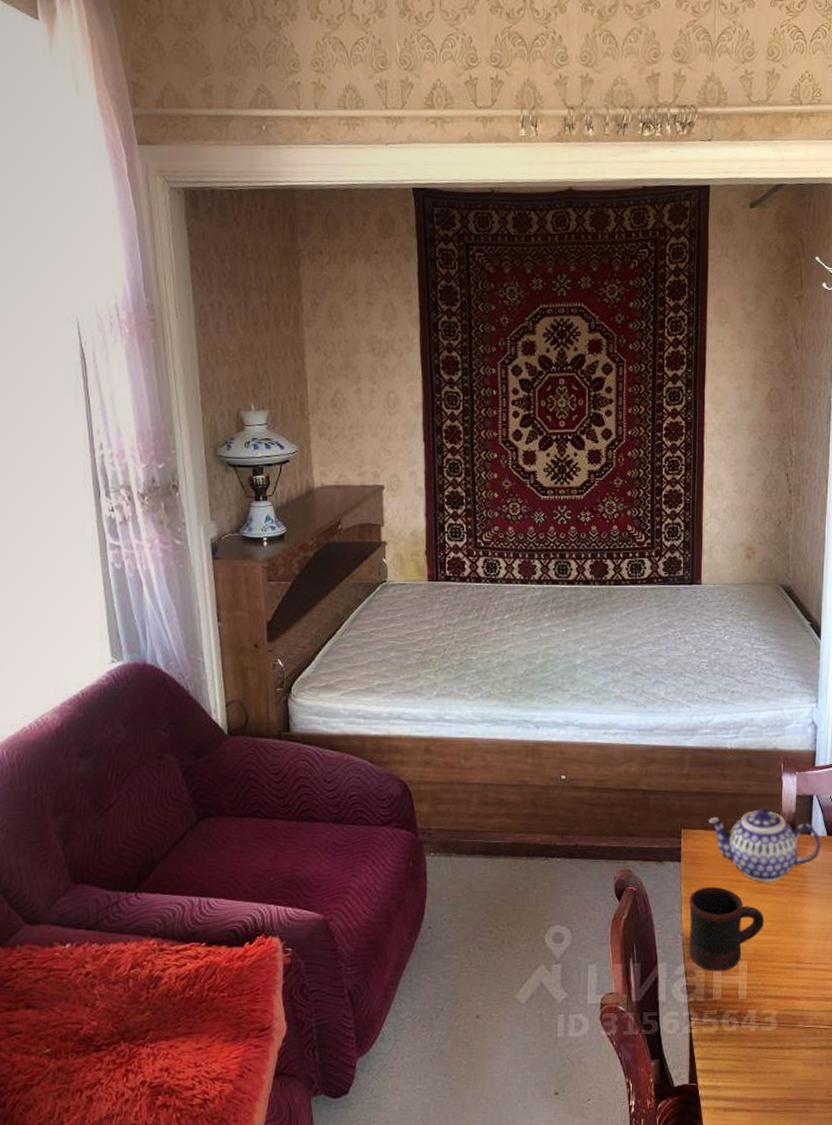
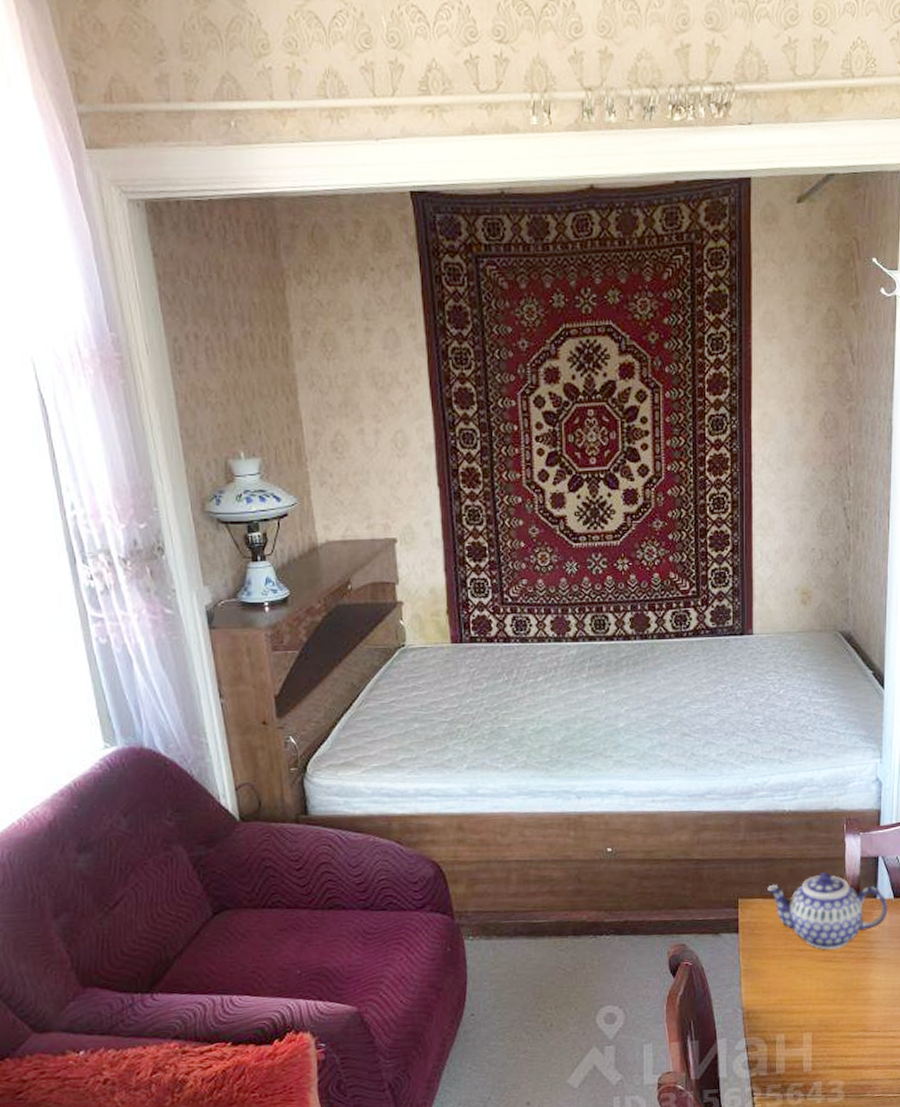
mug: present [688,886,765,971] -> none [749,957,829,1044]

